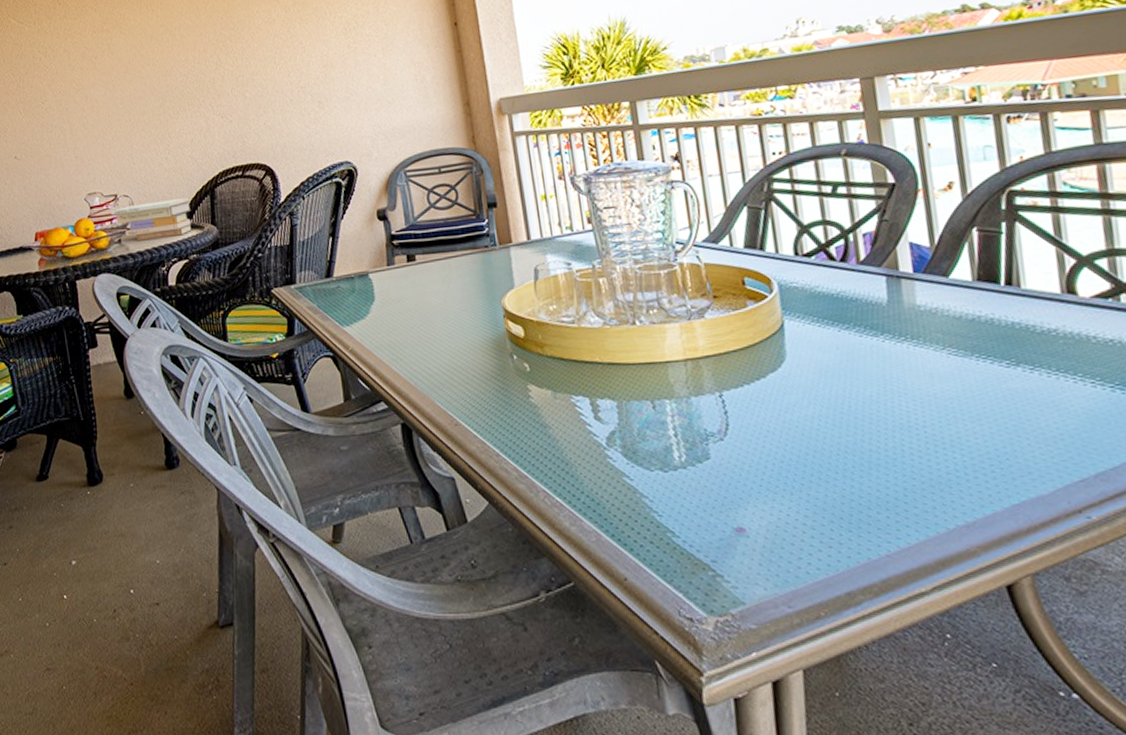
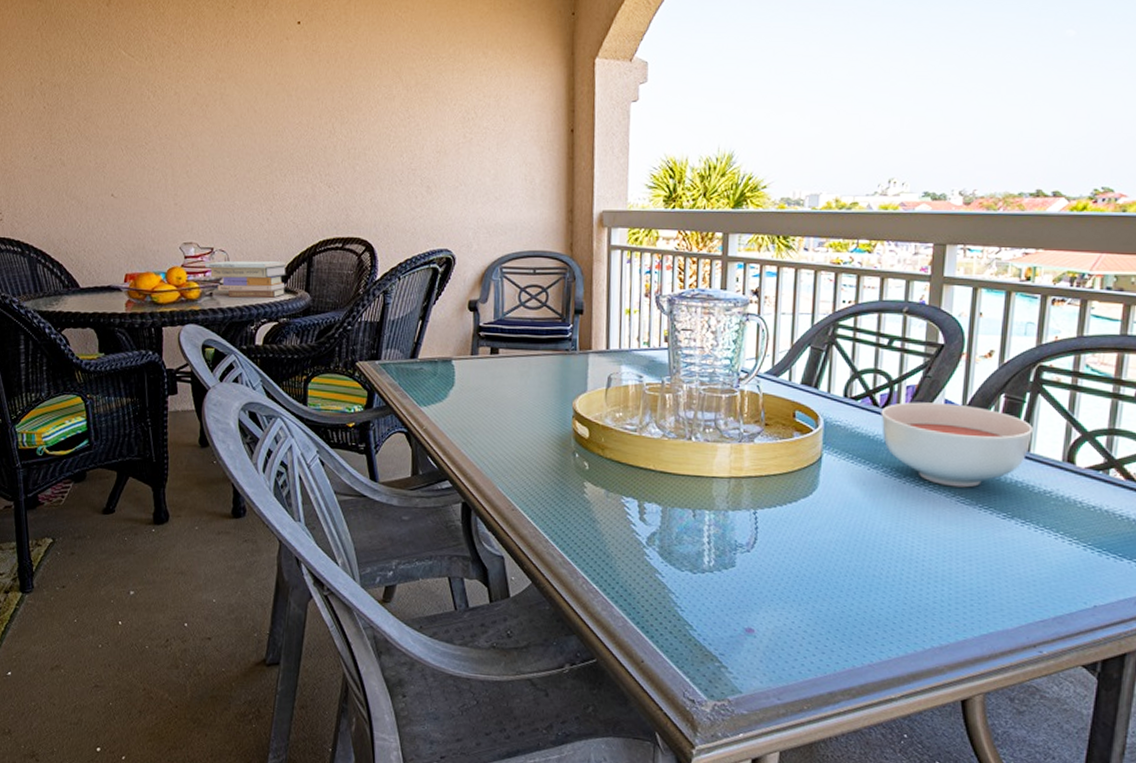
bowl: none [839,245,1020,339] -> present [881,402,1034,488]

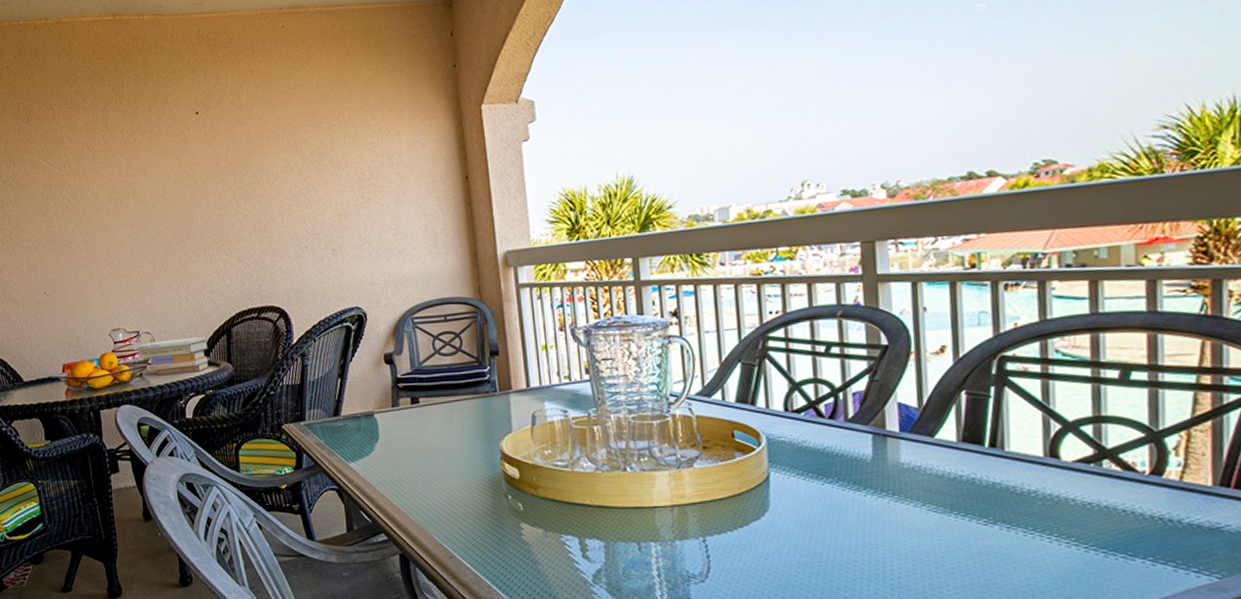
bowl: present [881,402,1034,488] -> none [828,406,1006,495]

